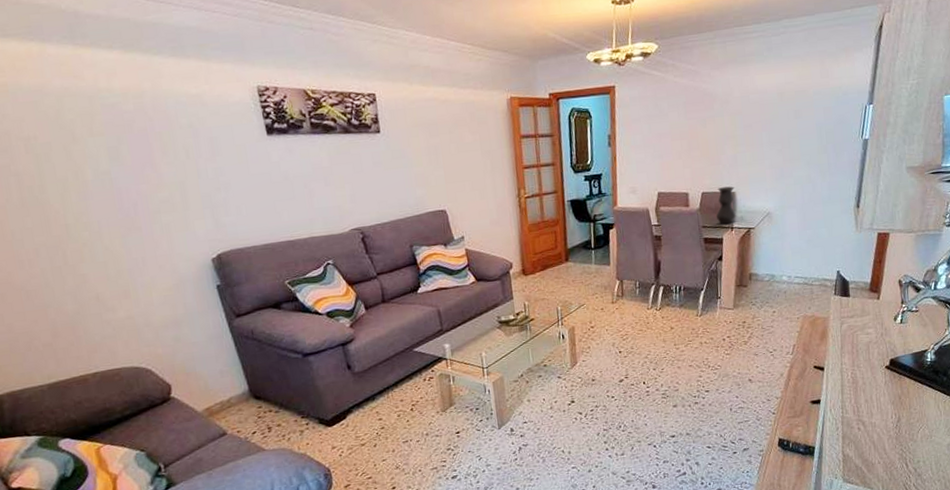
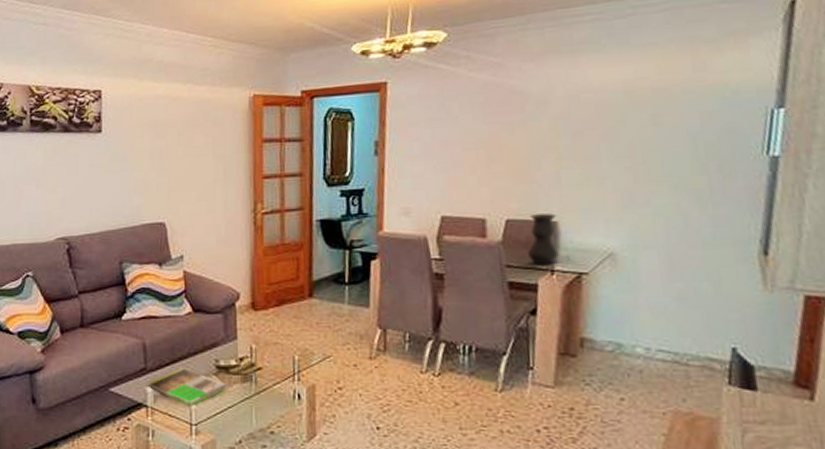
magazine: none [443,326,510,355] -> present [146,368,229,407]

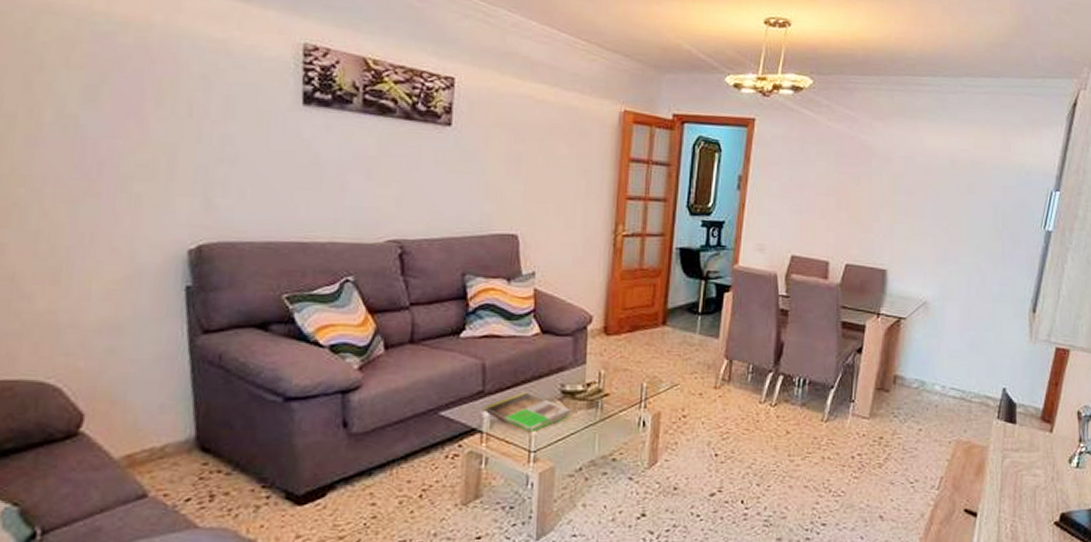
vase: present [528,213,559,266] -> none [861,261,886,309]

